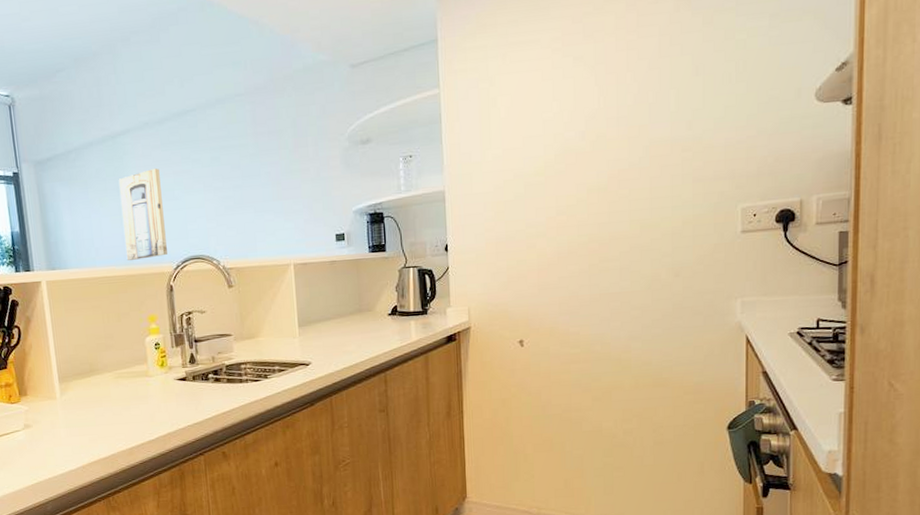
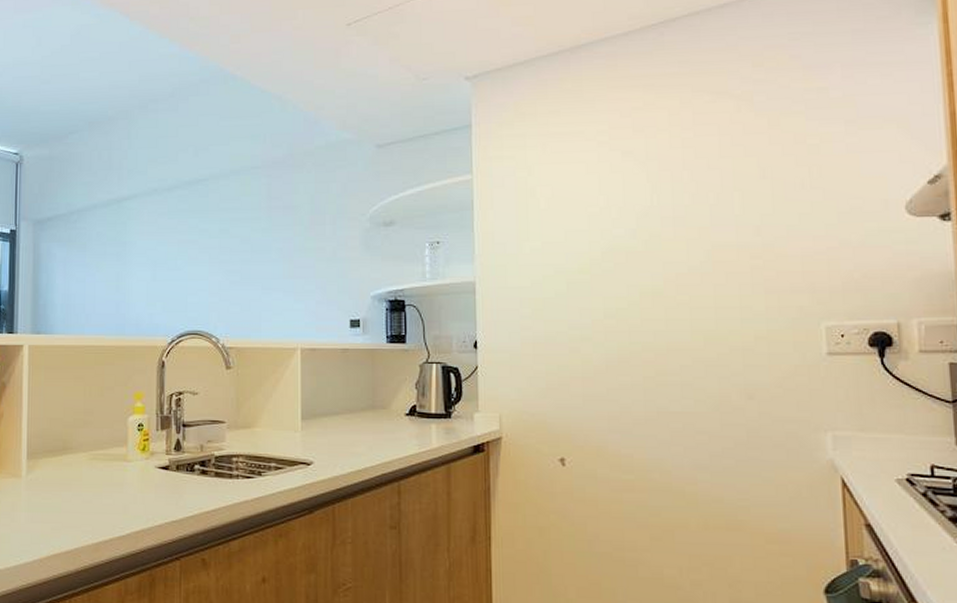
wall art: present [118,168,167,260] -> none [118,236,163,330]

